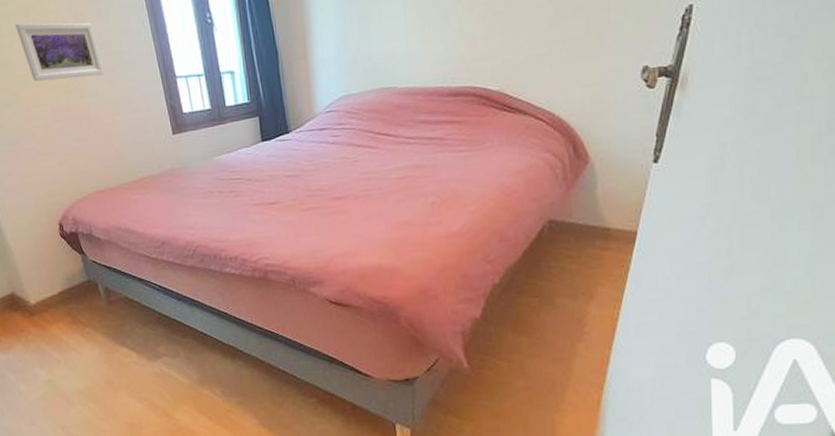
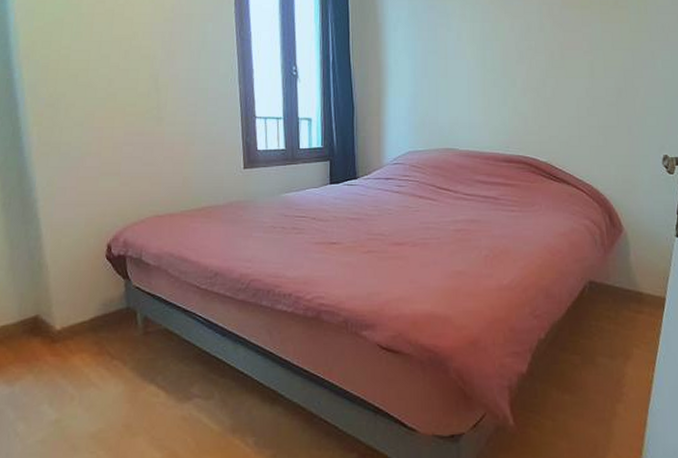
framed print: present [15,22,105,82] -> none [105,52,186,107]

